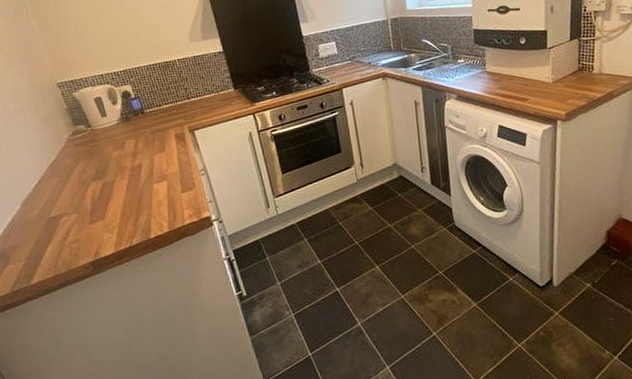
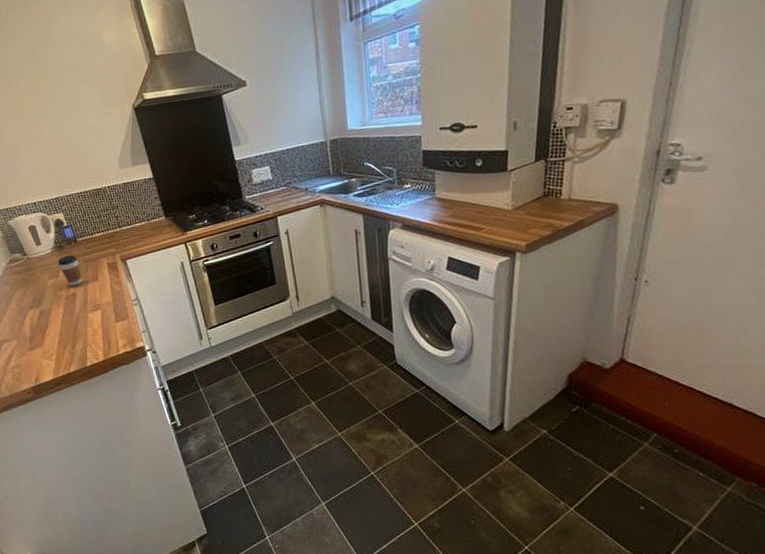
coffee cup: none [123,126,149,158] -> present [58,255,83,286]

